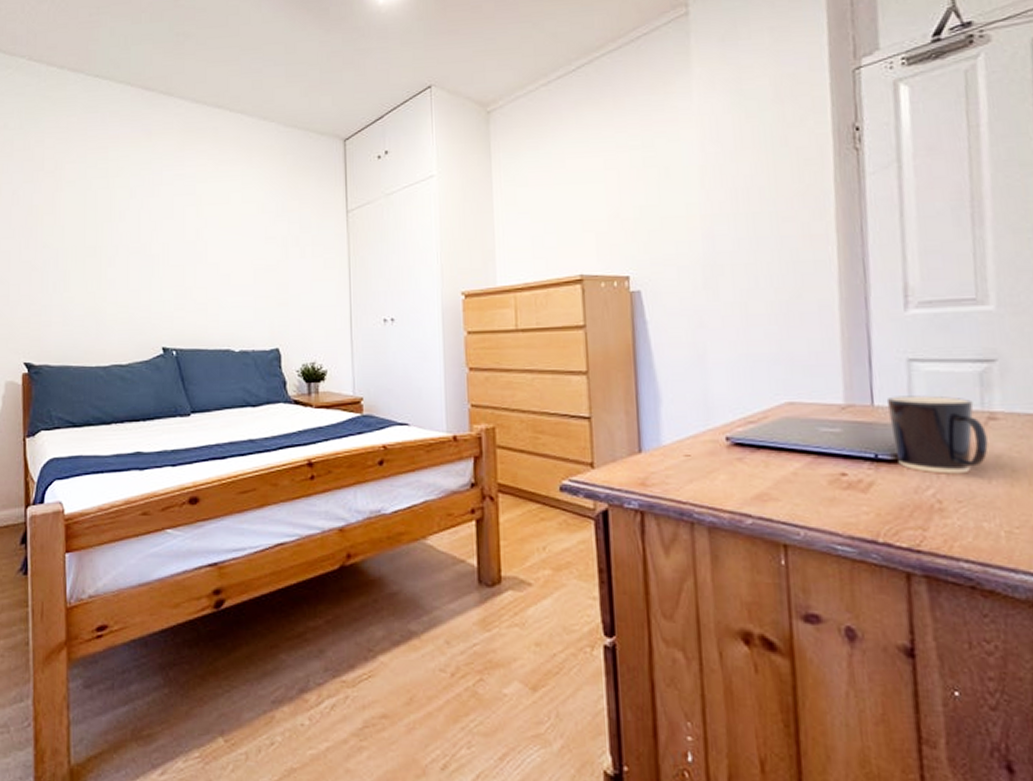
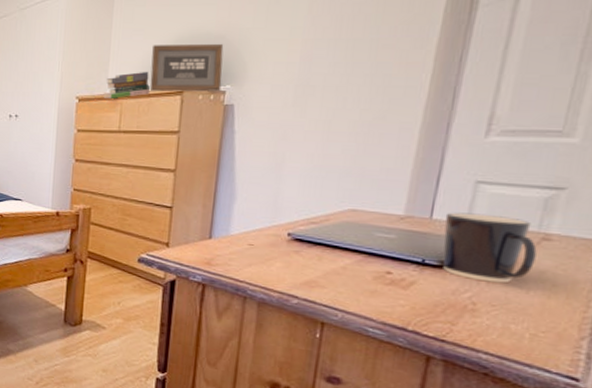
books: none [493,259,547,292] -> present [103,72,151,98]
picture frame: none [542,223,624,281] -> present [149,43,224,92]

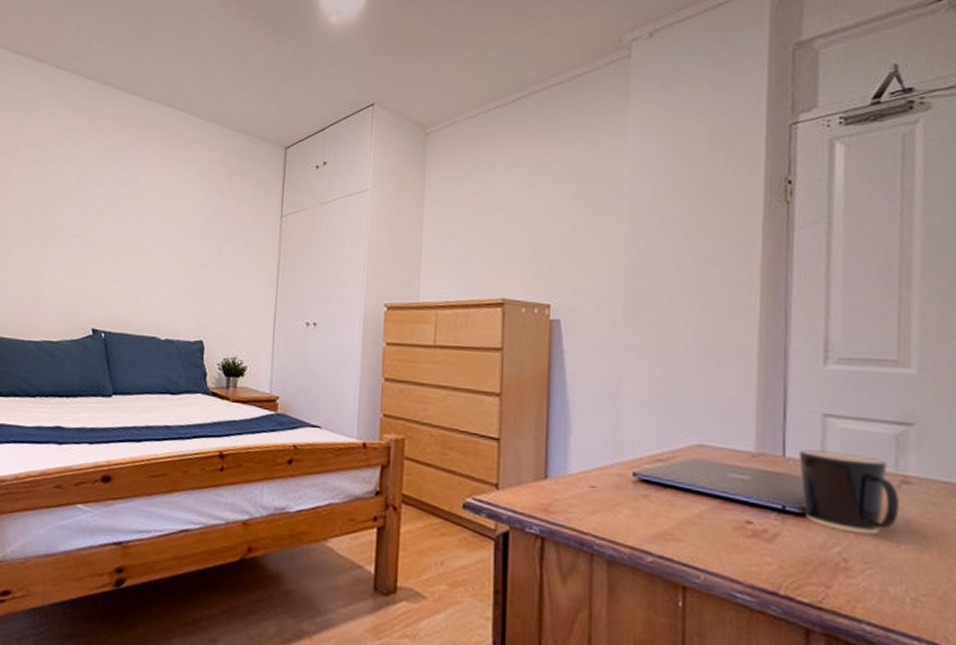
books: present [103,72,151,98] -> none [415,279,468,308]
picture frame: present [149,43,224,92] -> none [467,250,546,305]

